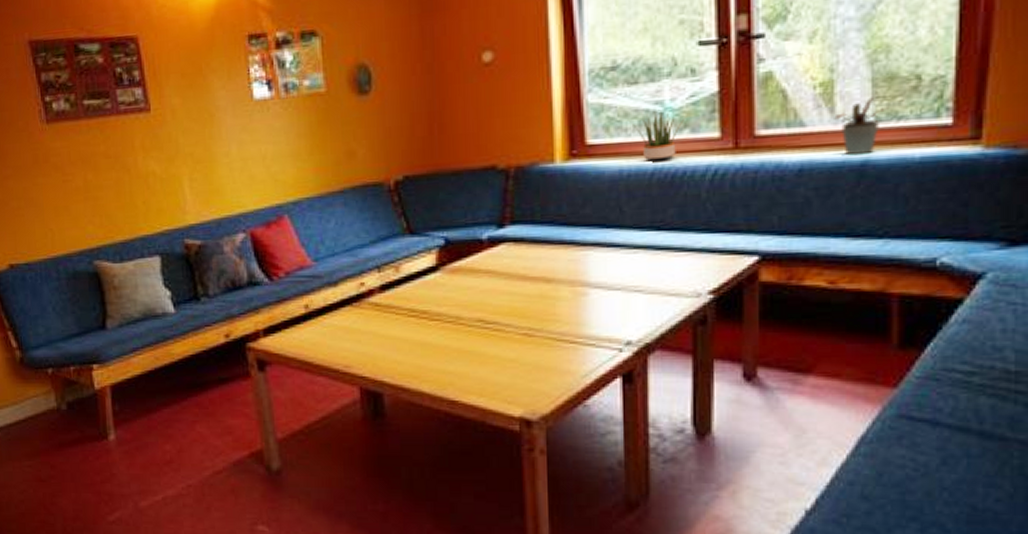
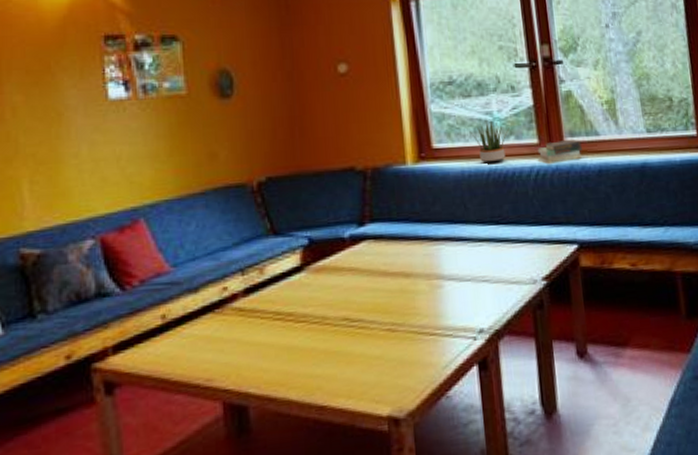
books: none [716,131,779,163] -> present [537,139,582,165]
potted plant: present [834,97,889,156] -> none [618,113,654,159]

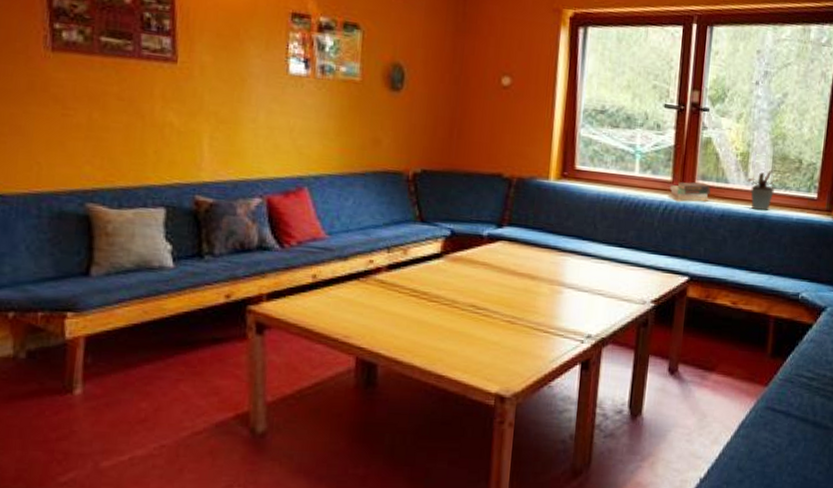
potted plant: present [468,120,512,163] -> none [610,152,651,192]
potted plant: none [618,113,654,159] -> present [747,170,781,211]

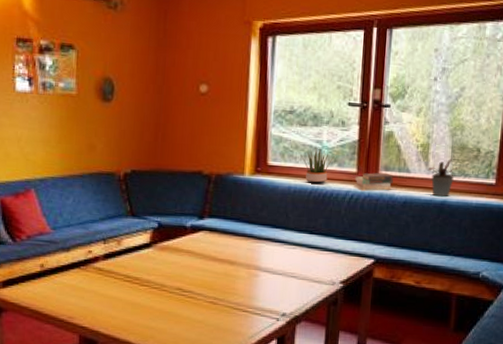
potted plant: none [610,152,651,192] -> present [299,147,337,184]

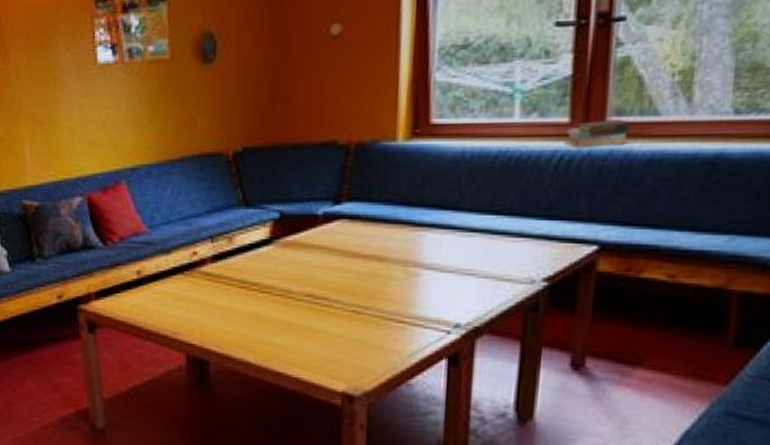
potted plant: present [299,147,337,184] -> none [478,92,538,144]
potted plant: present [427,159,460,197] -> none [690,87,750,148]

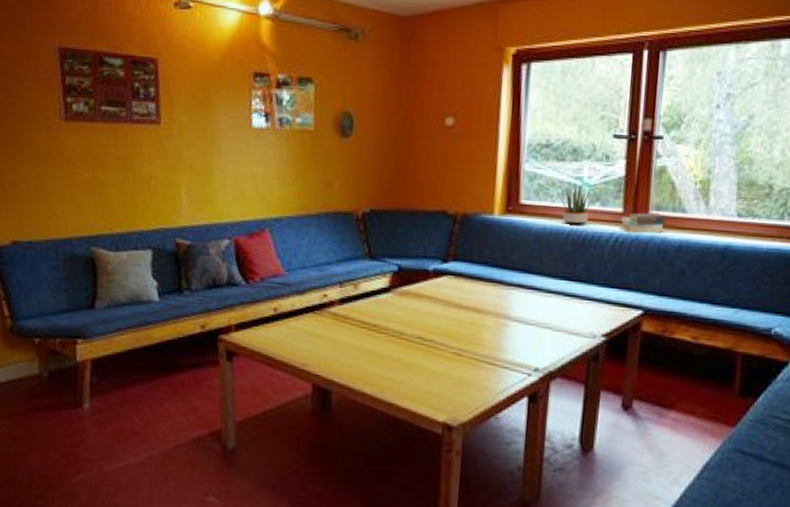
potted plant: none [478,92,538,144] -> present [556,185,600,225]

